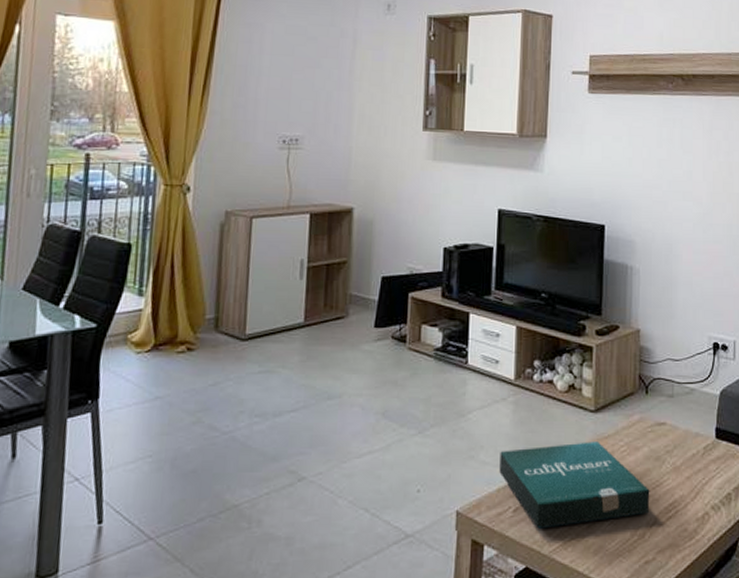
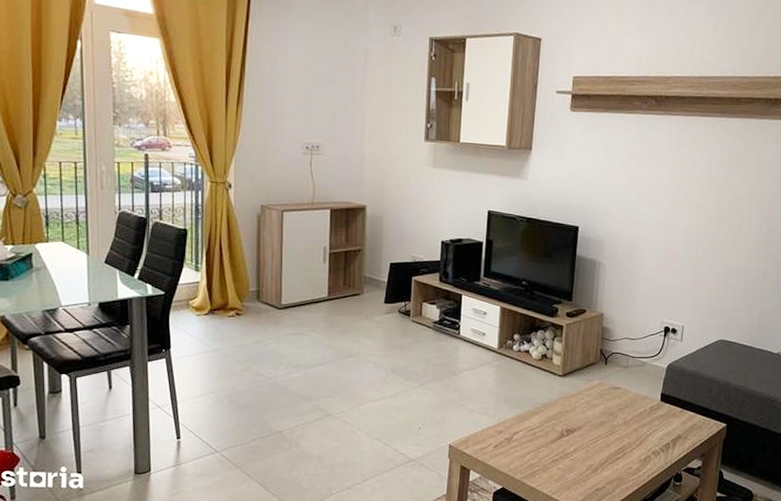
pizza box: present [499,441,650,529] -> none [483,399,604,461]

